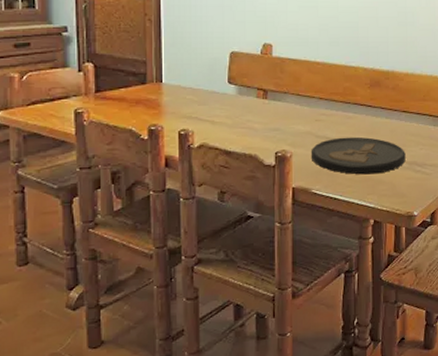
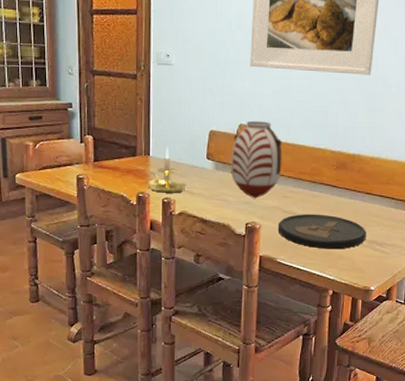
candle holder: none [158,71,206,124] -> present [146,146,186,193]
vase: none [256,39,312,125] -> present [231,120,282,199]

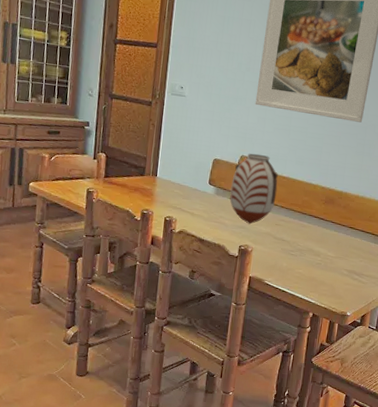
candle holder: present [146,146,186,193] -> none [152,170,188,213]
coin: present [277,213,366,249] -> none [267,241,347,276]

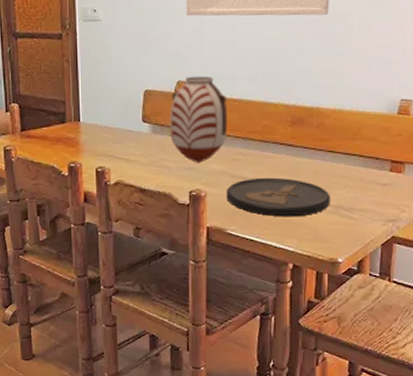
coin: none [267,241,347,276] -> present [226,177,330,217]

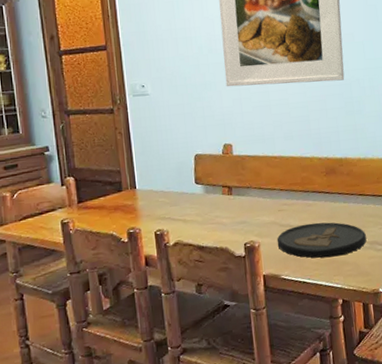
vase: present [170,76,228,164] -> none [219,138,273,218]

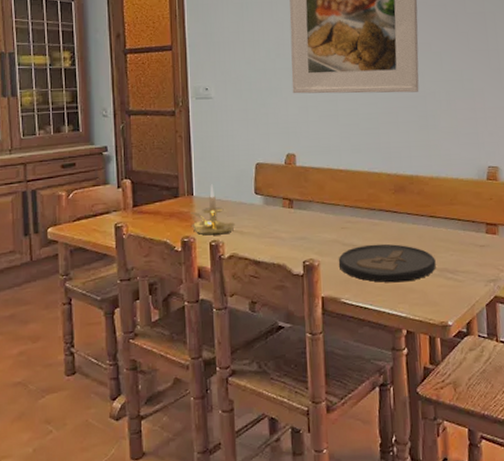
candle holder: none [134,177,178,226] -> present [190,184,235,235]

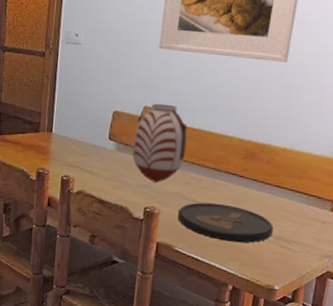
candle holder: present [190,184,235,235] -> none [47,124,86,172]
vase: none [281,148,337,234] -> present [132,103,187,183]

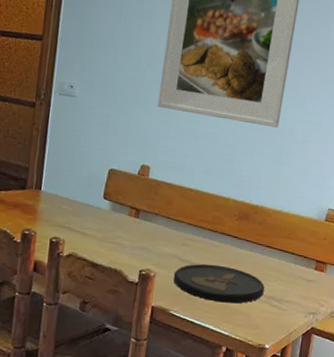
vase: present [132,103,187,183] -> none [128,162,184,245]

